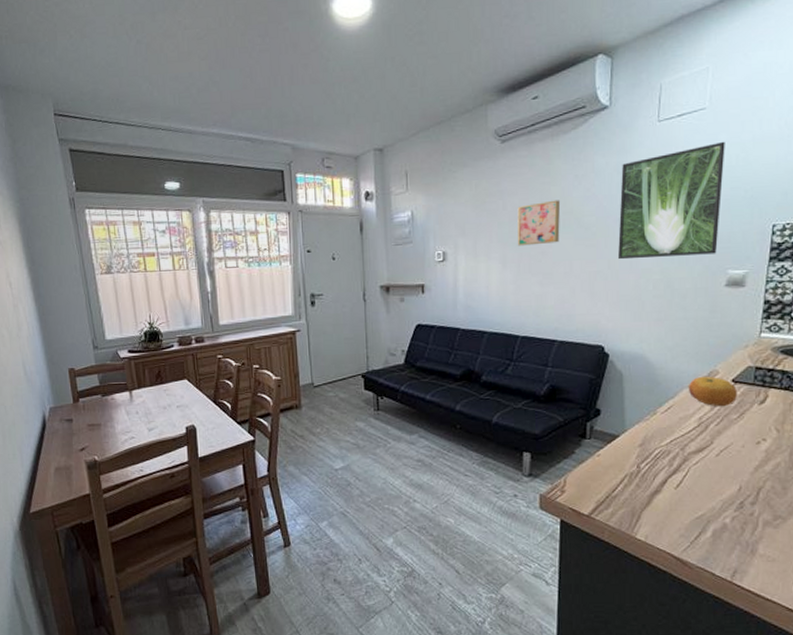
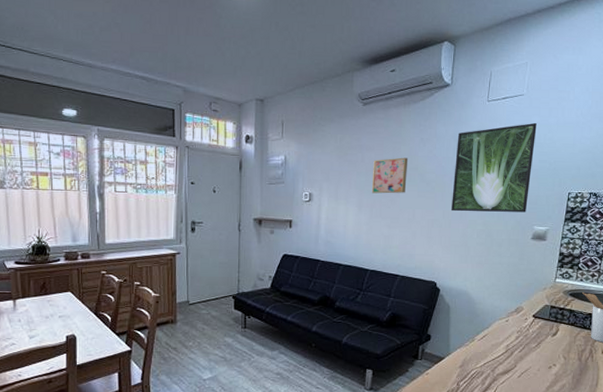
fruit: present [688,376,737,406] -> none [499,311,536,336]

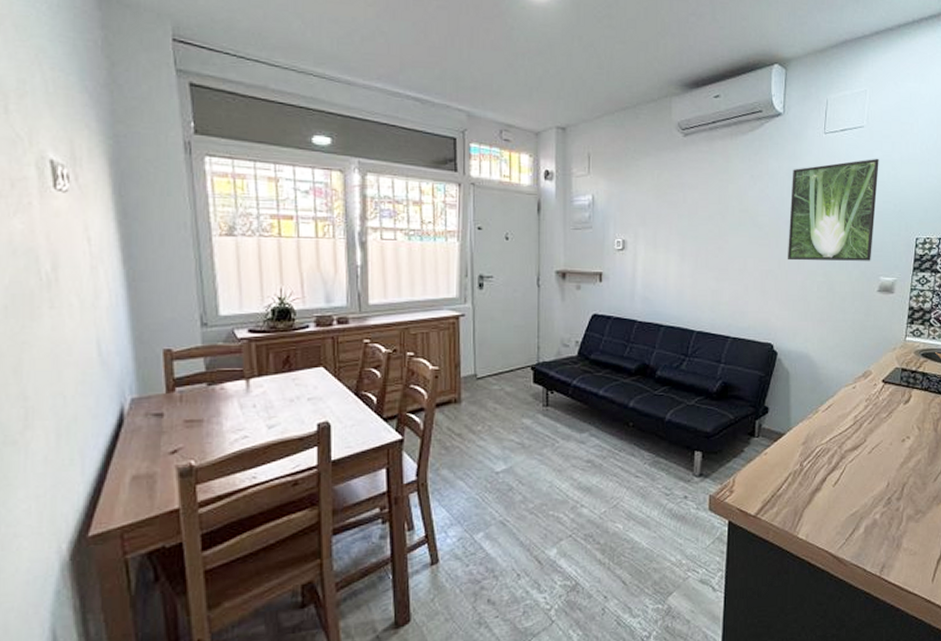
wall art: present [371,157,409,194] -> none [695,197,737,240]

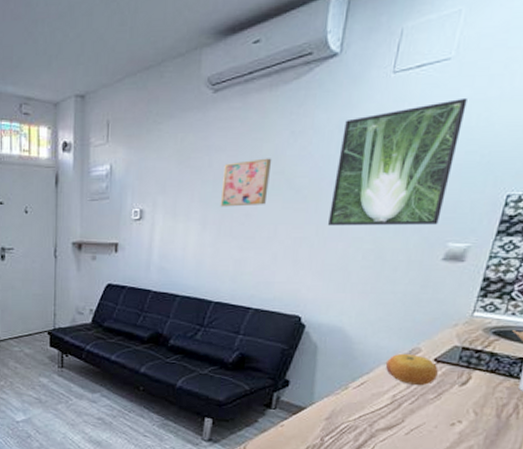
wall art: none [695,197,737,240] -> present [220,158,272,207]
fruit: none [845,376,886,405] -> present [385,353,438,385]

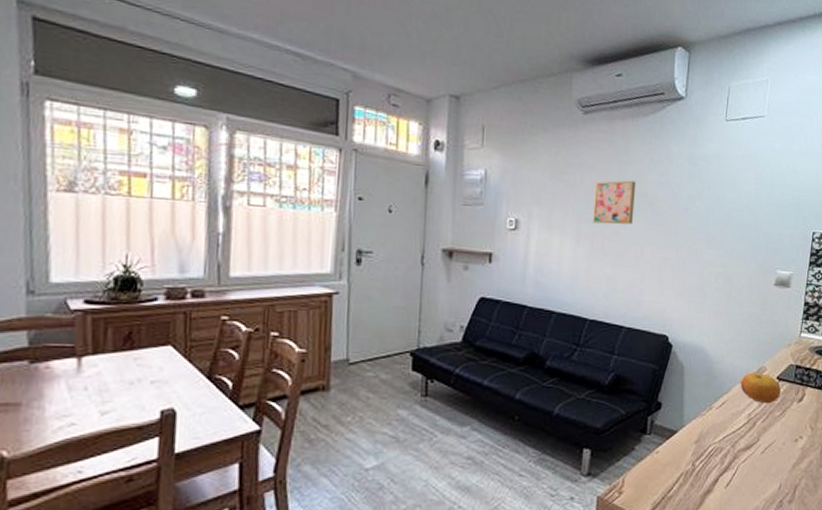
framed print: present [328,97,467,226] -> none [686,149,779,254]

